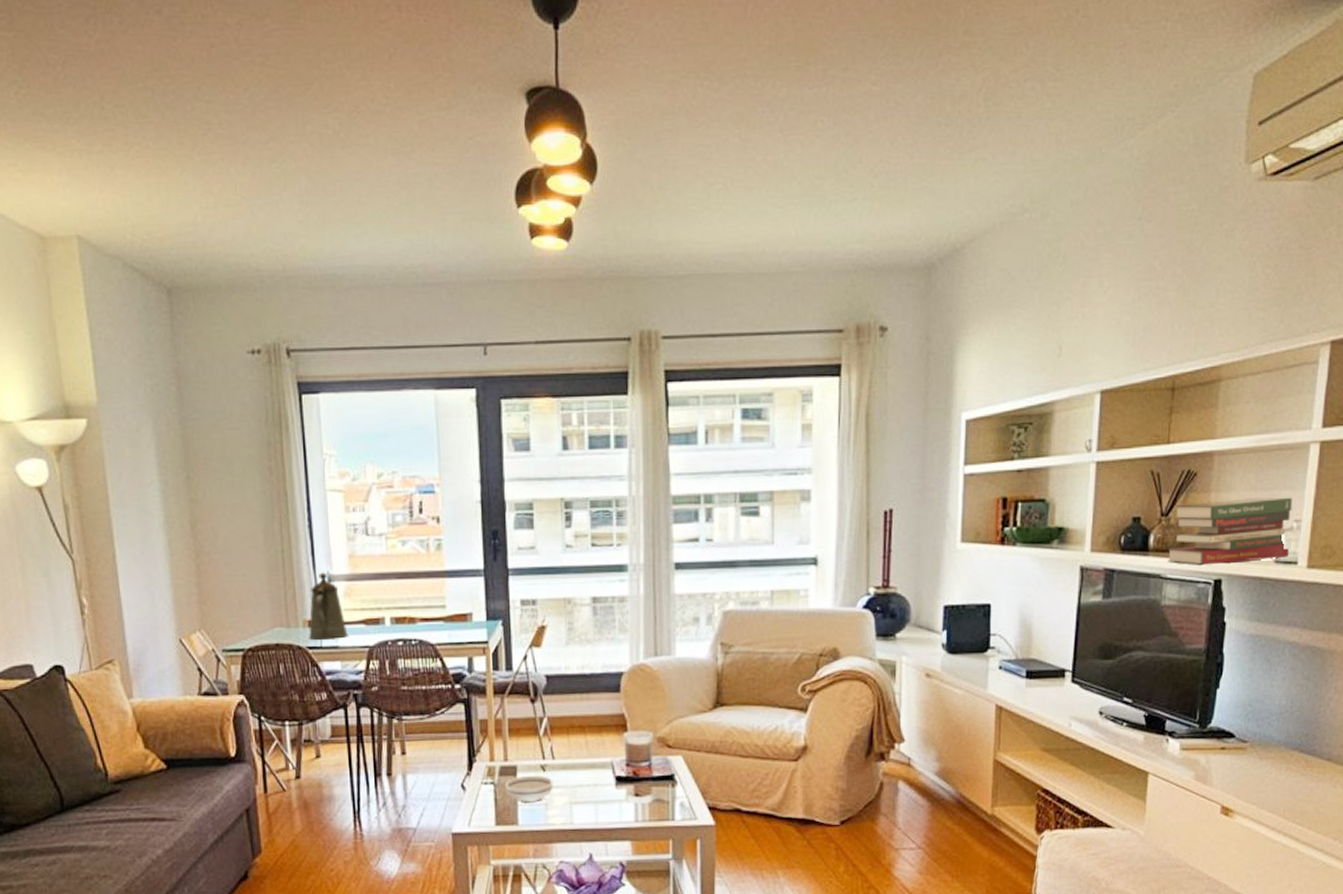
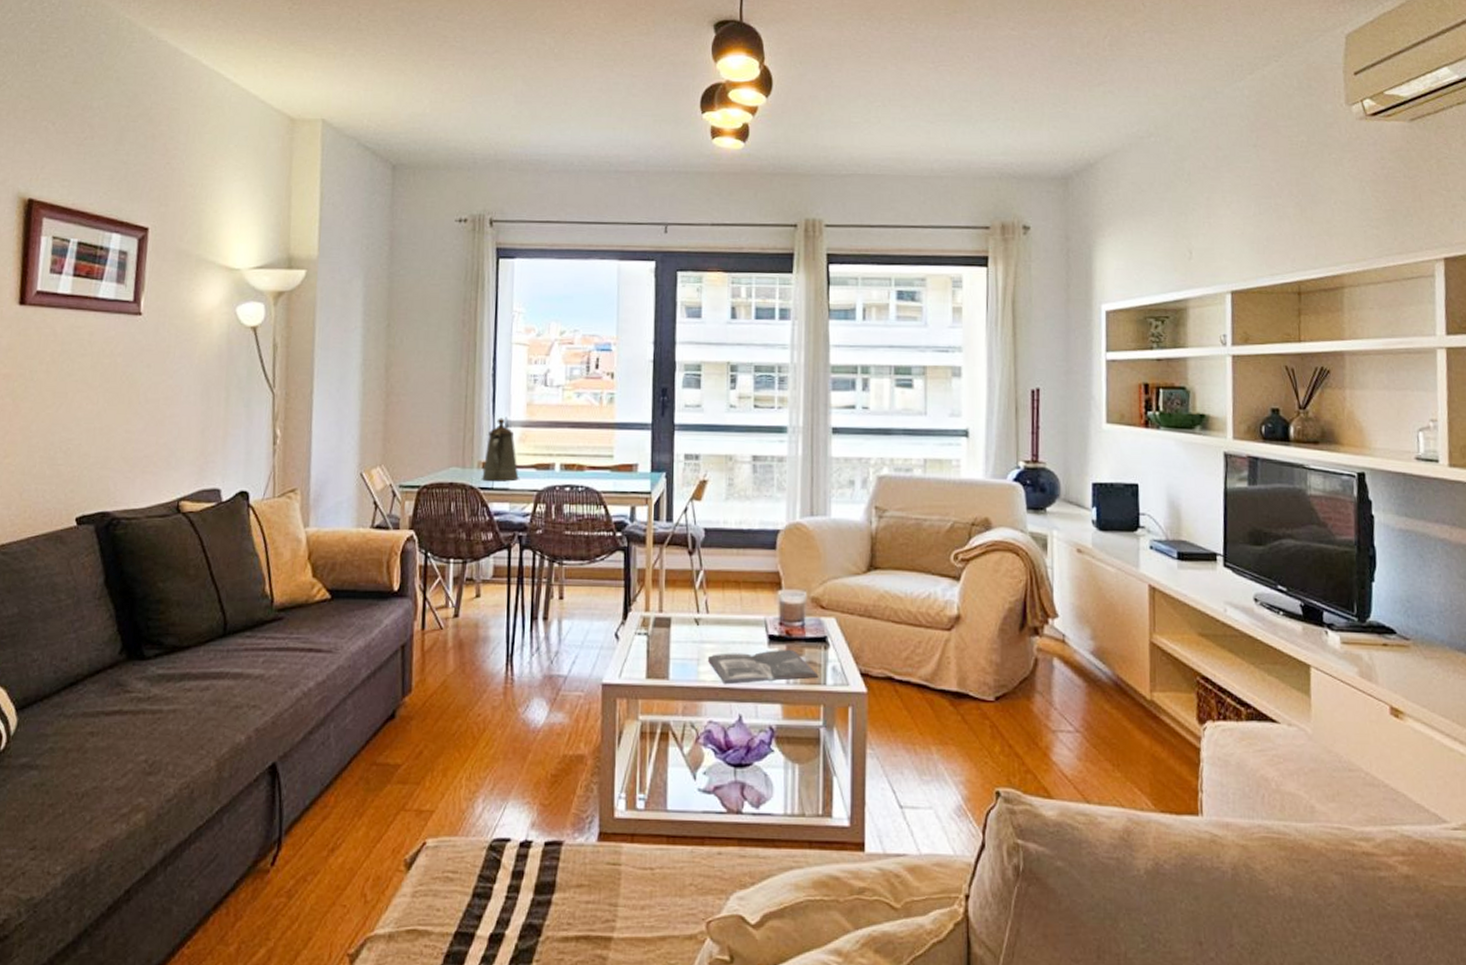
bowl: present [504,775,553,803] -> none [658,628,706,657]
magazine: none [555,788,667,827] -> present [707,649,819,685]
books: present [1168,497,1293,565] -> none [1309,396,1429,458]

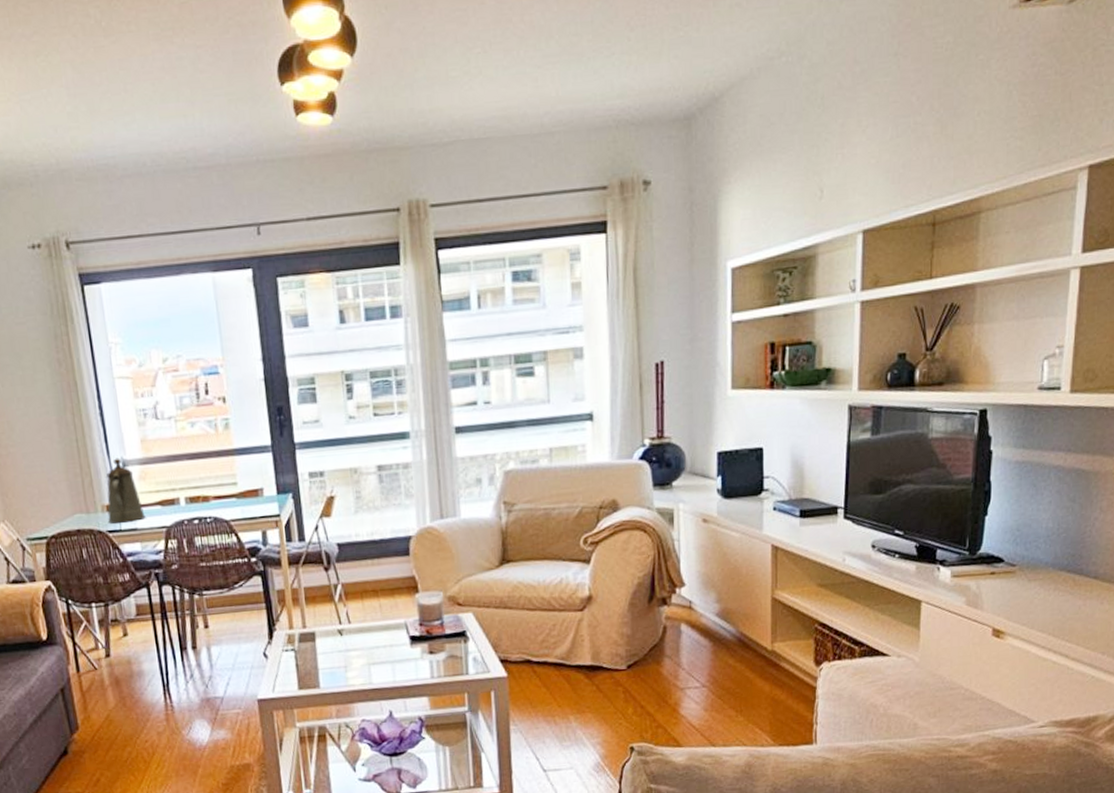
magazine: present [707,649,819,685] -> none [354,646,461,686]

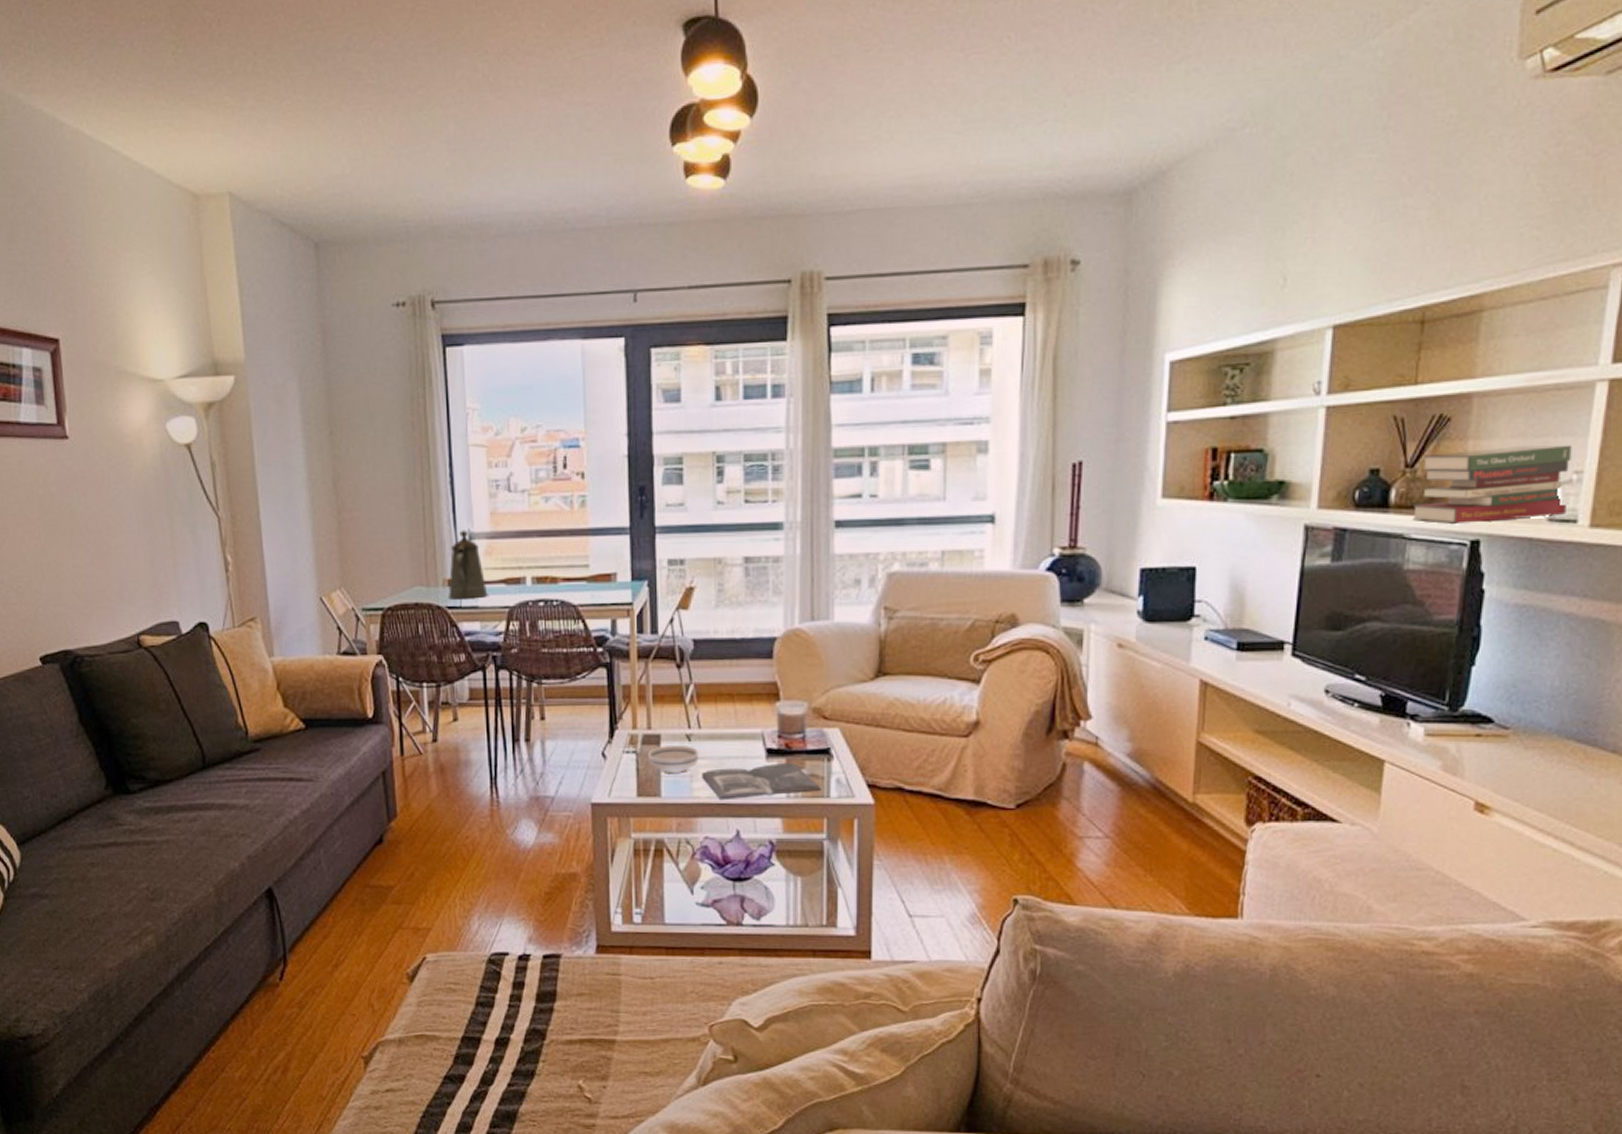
bowl: none [304,640,351,667] -> present [647,744,699,774]
magazine: none [354,646,461,686] -> present [701,762,822,801]
books: none [934,324,1054,397] -> present [1413,445,1572,524]

